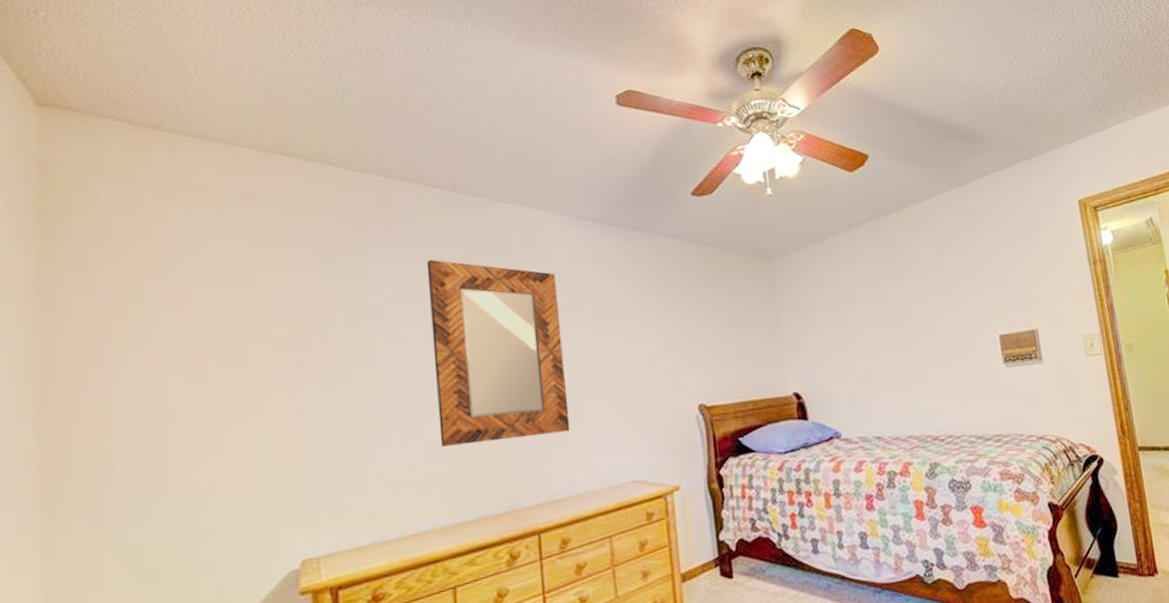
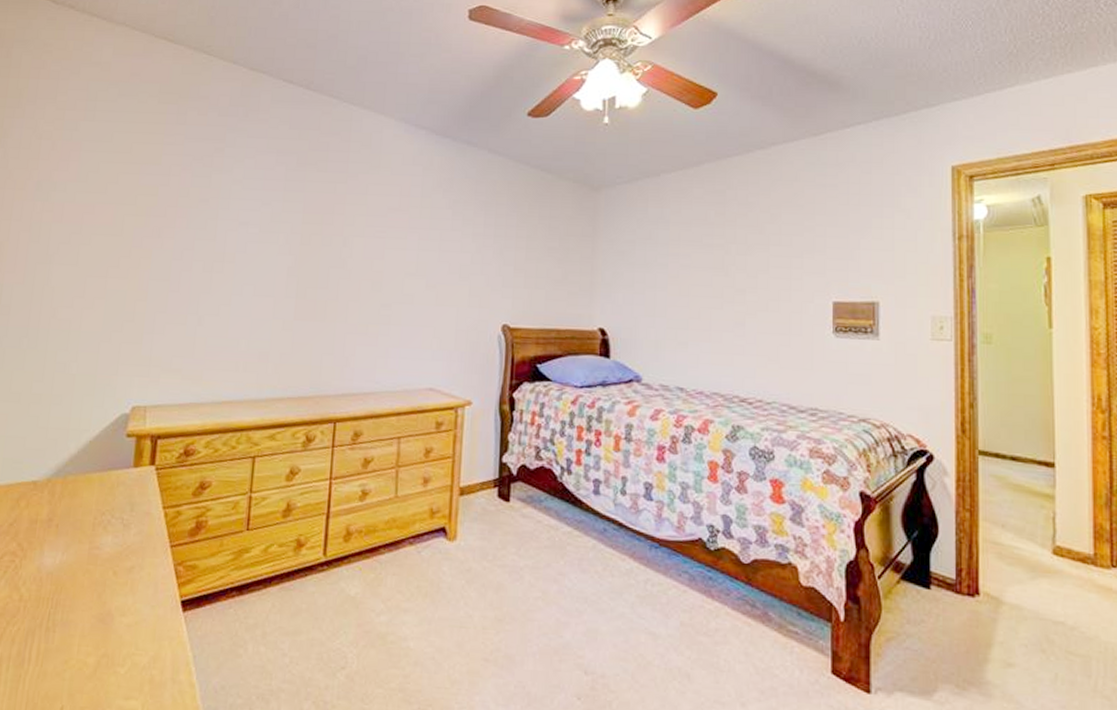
home mirror: present [426,259,570,447] -> none [261,150,386,330]

